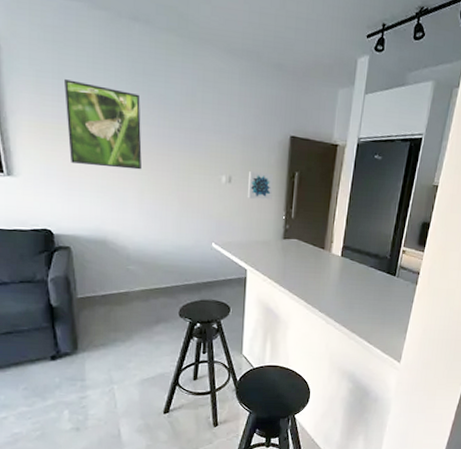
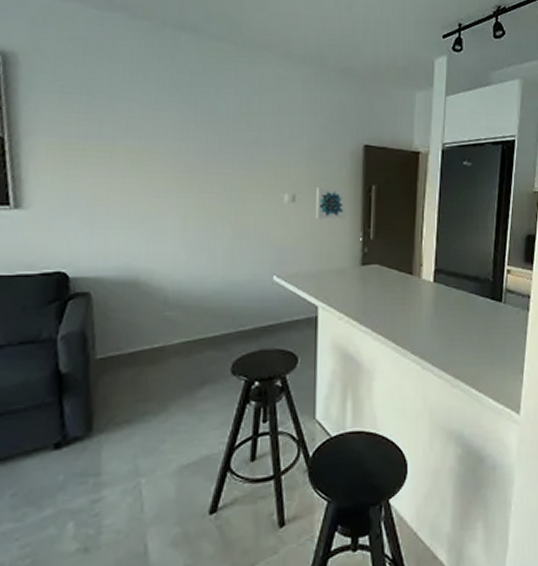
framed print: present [64,79,142,170] -> none [94,94,186,193]

